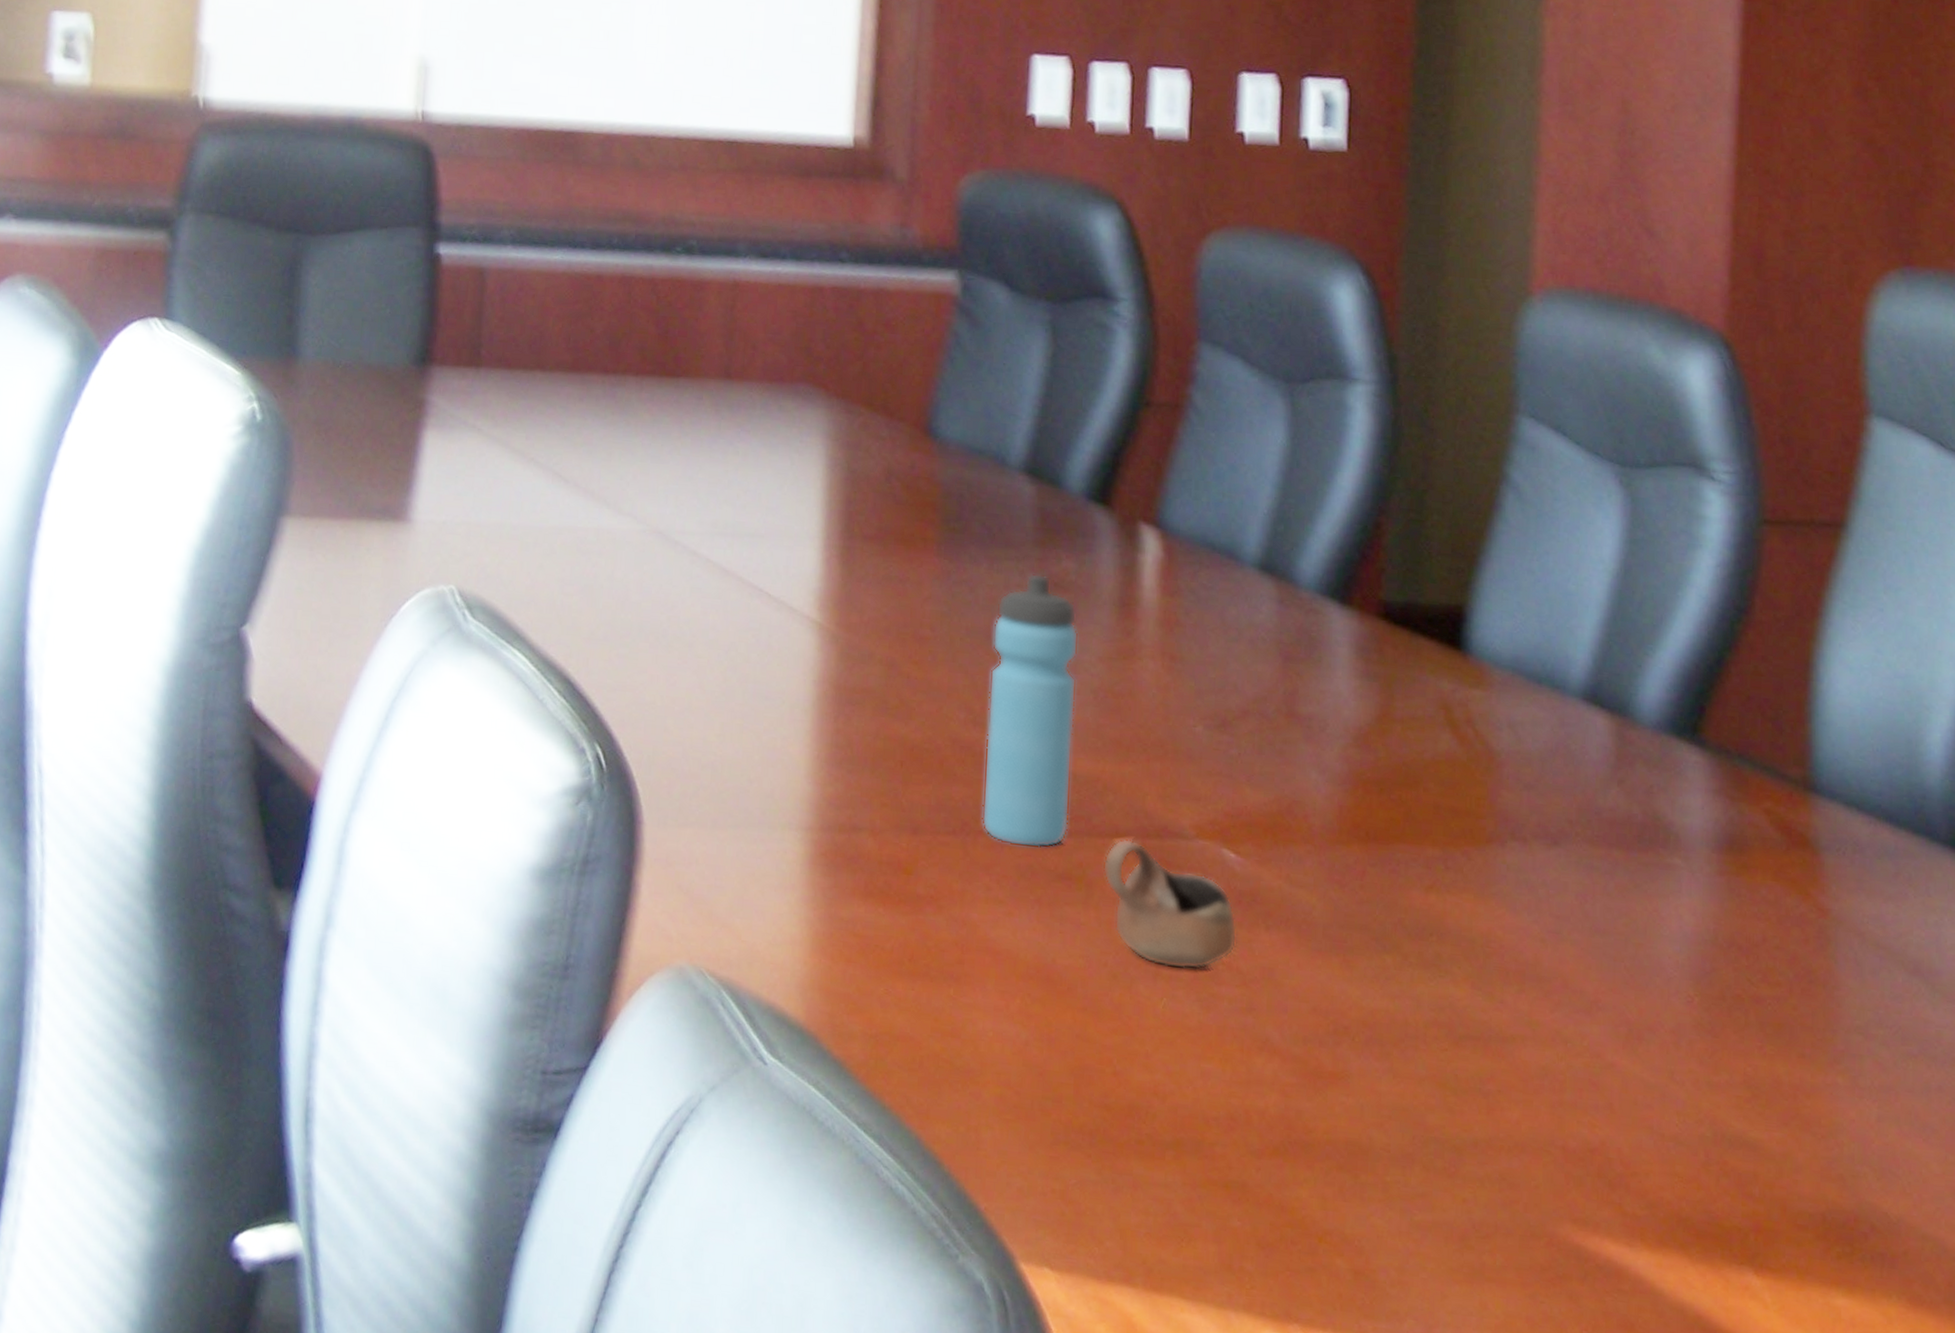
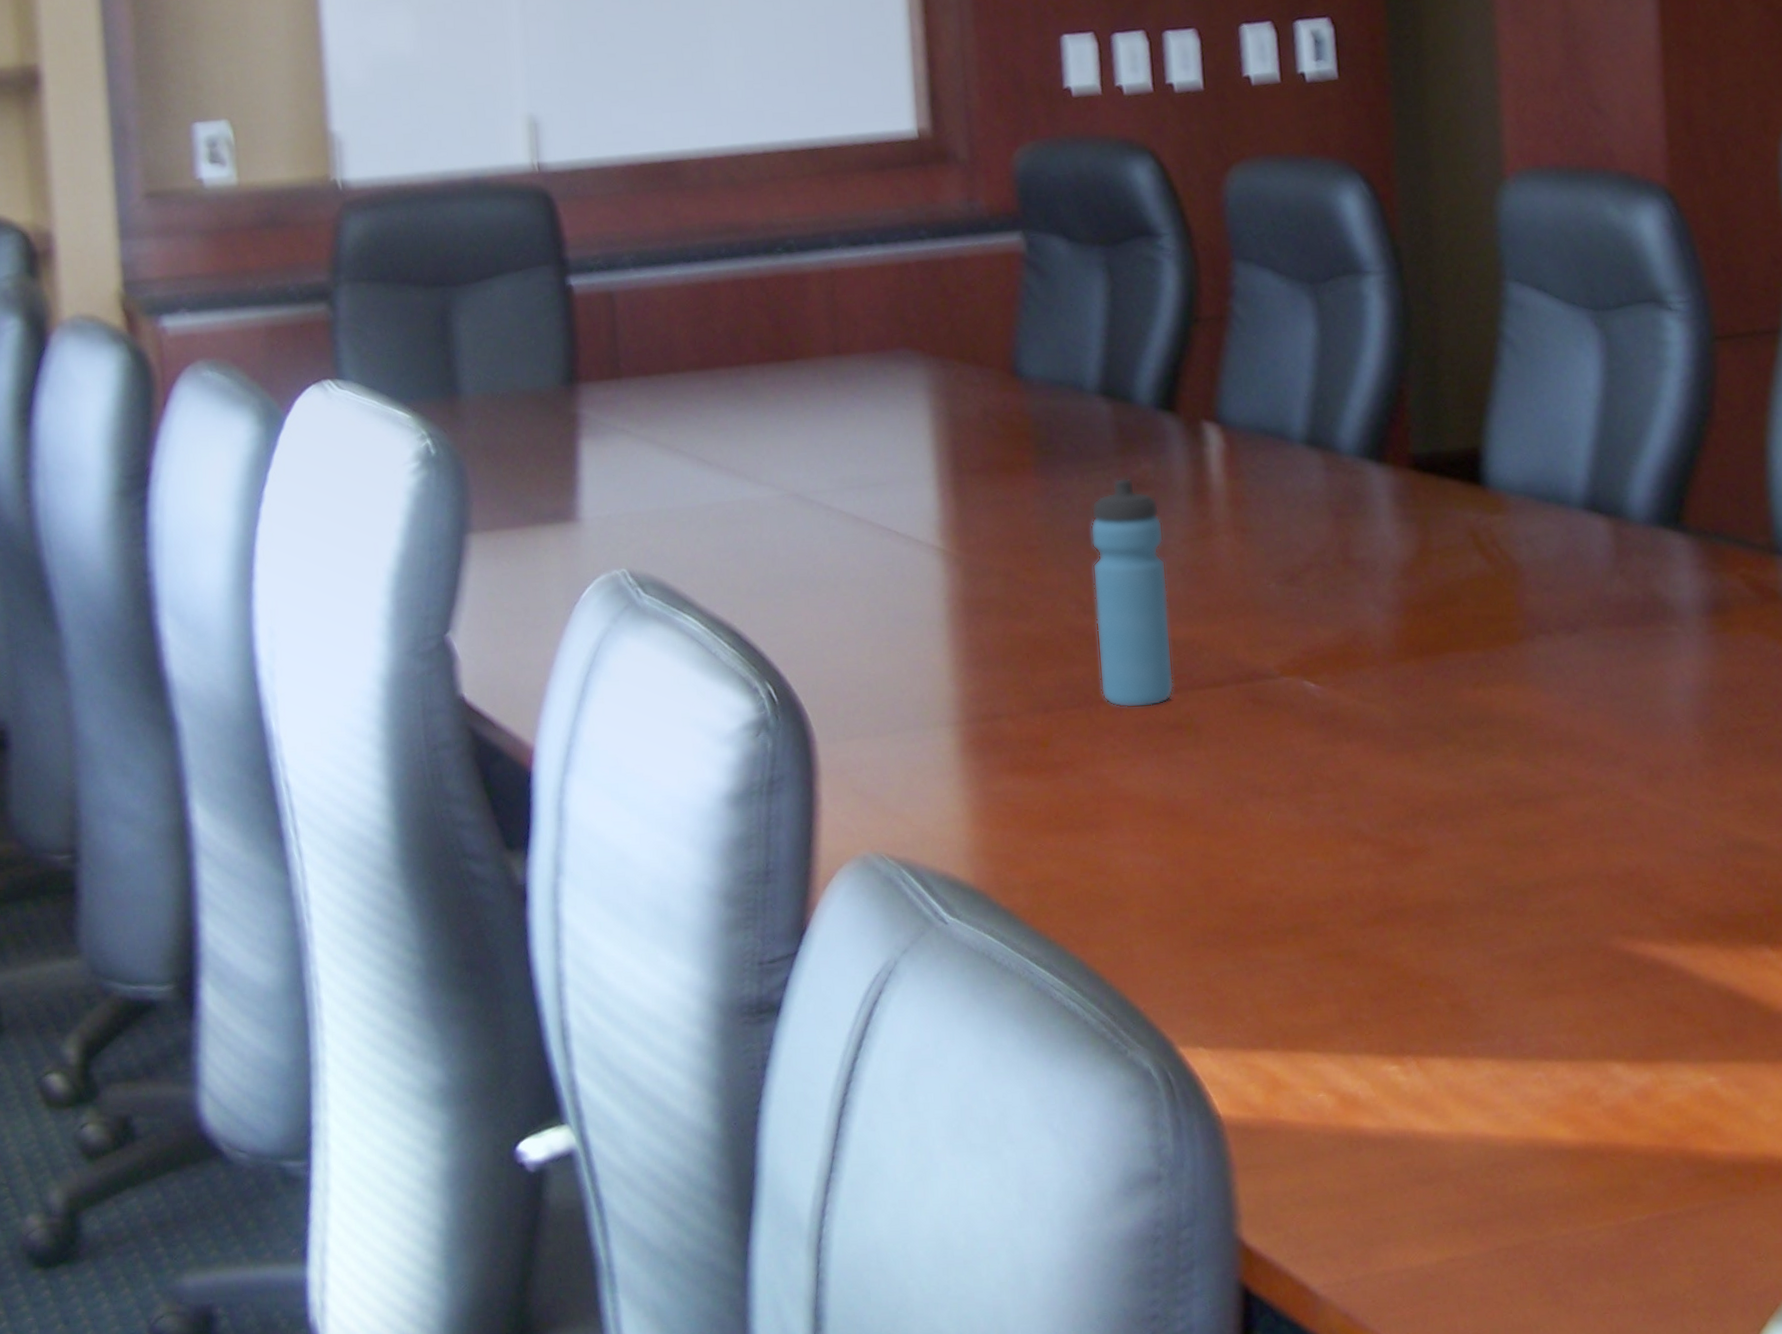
cup: present [1102,839,1238,970] -> none [1206,687,1325,787]

